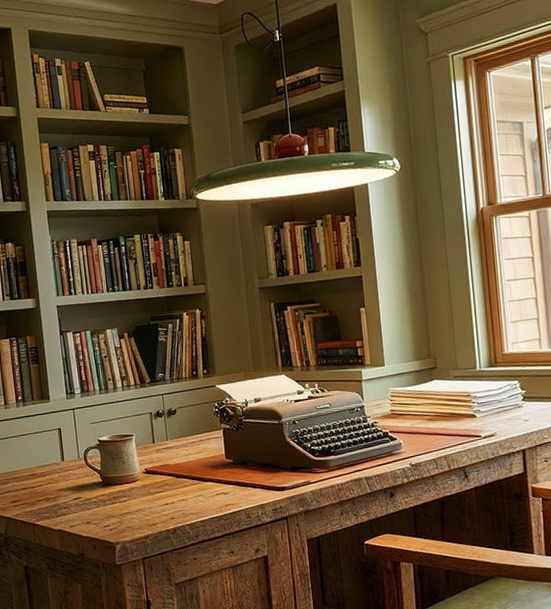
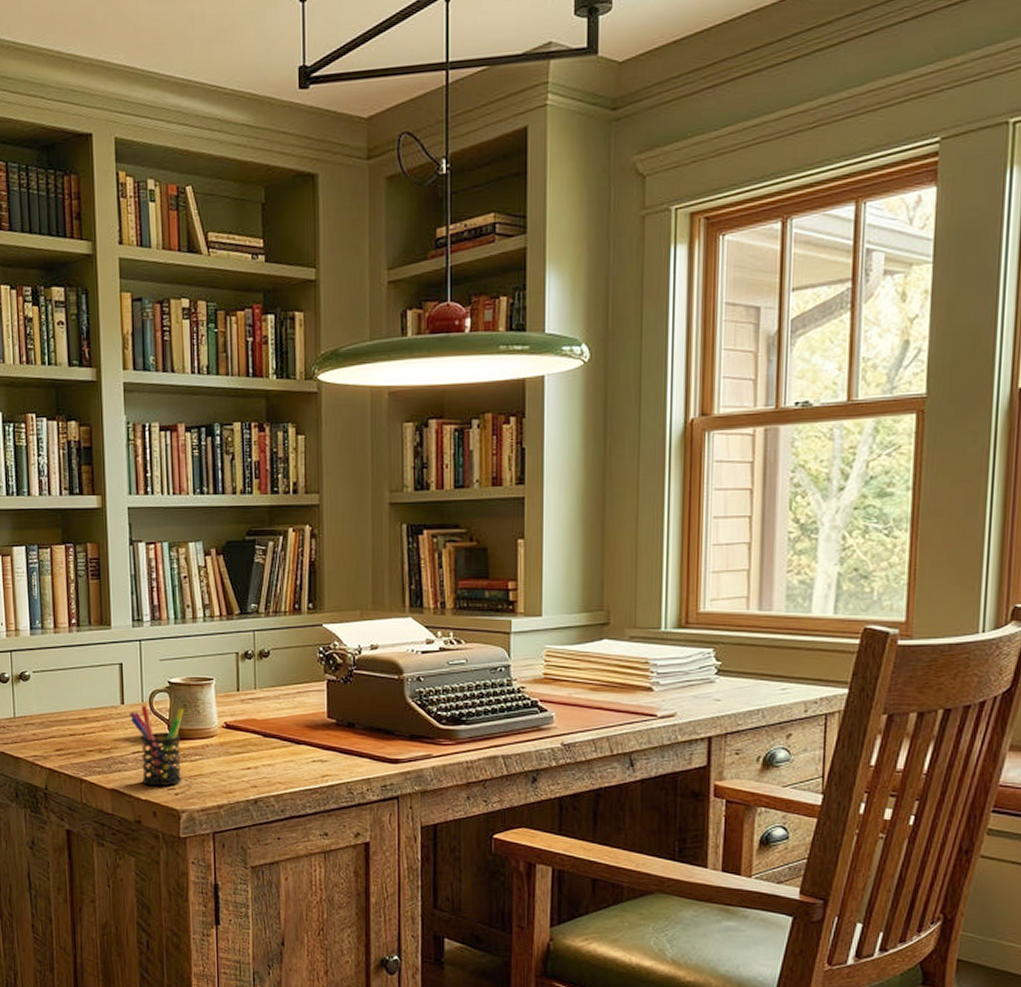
pen holder: none [69,460,115,525] -> present [130,706,184,787]

